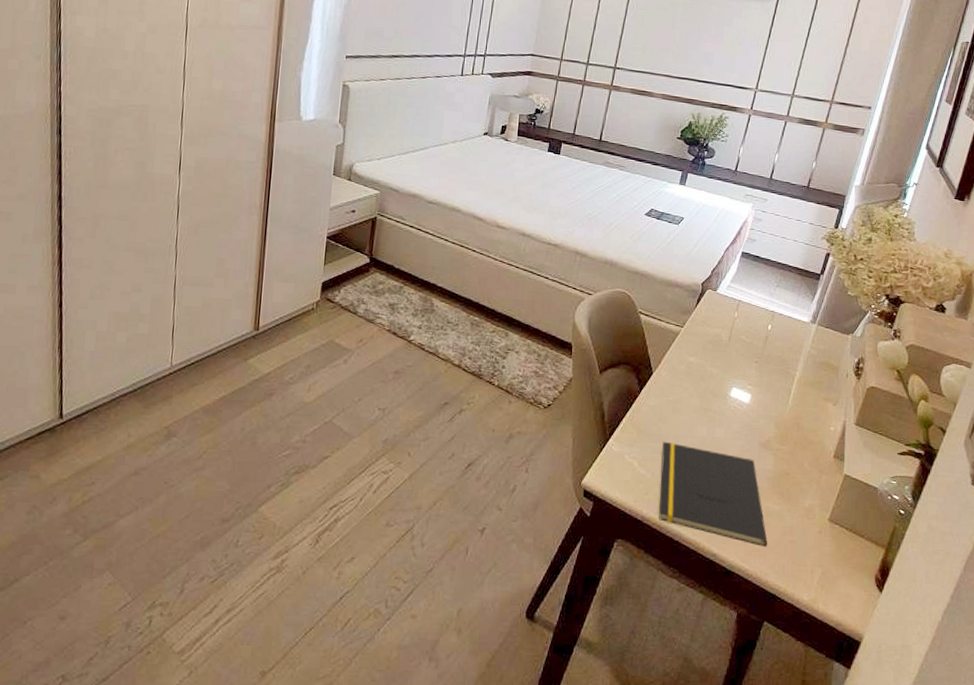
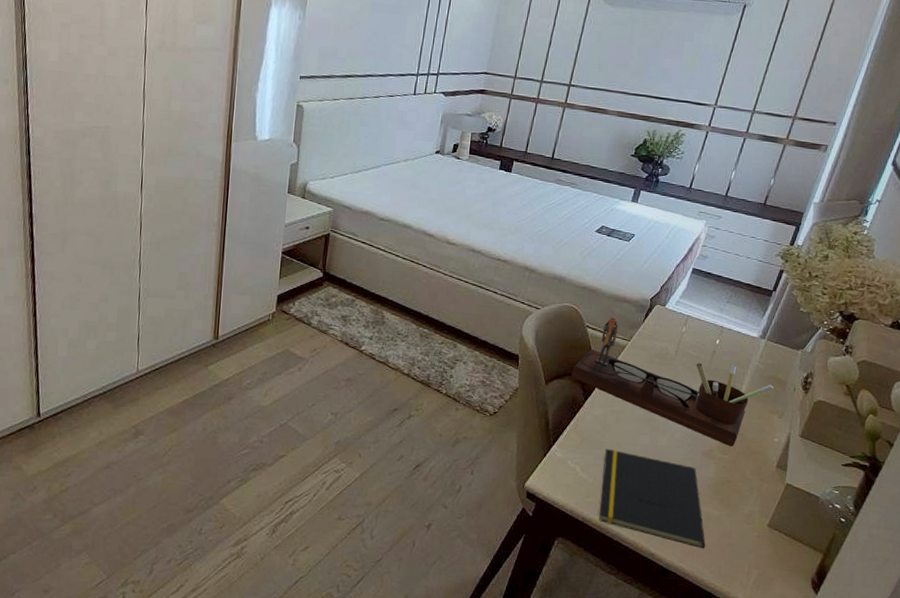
desk organizer: none [626,302,827,437] -> present [572,316,774,447]

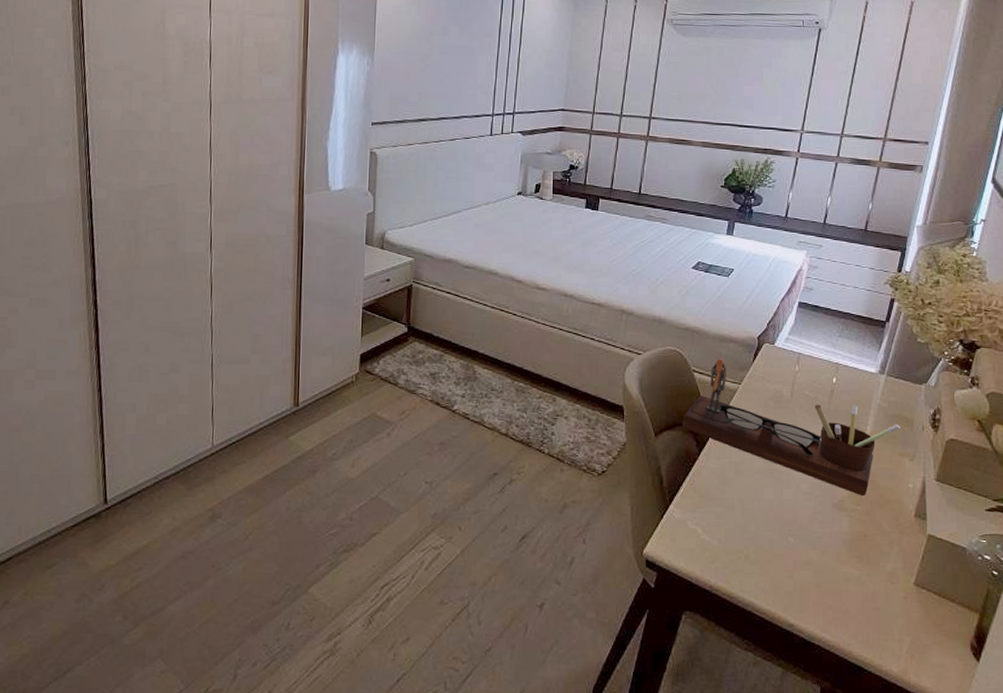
notepad: present [599,448,706,550] -> none [727,505,849,616]

